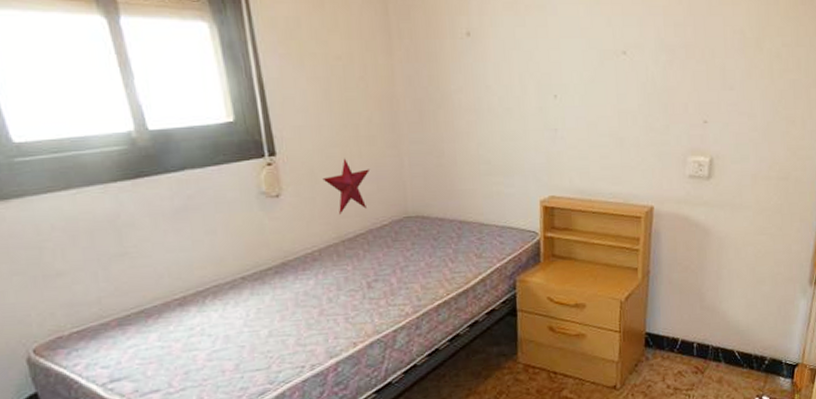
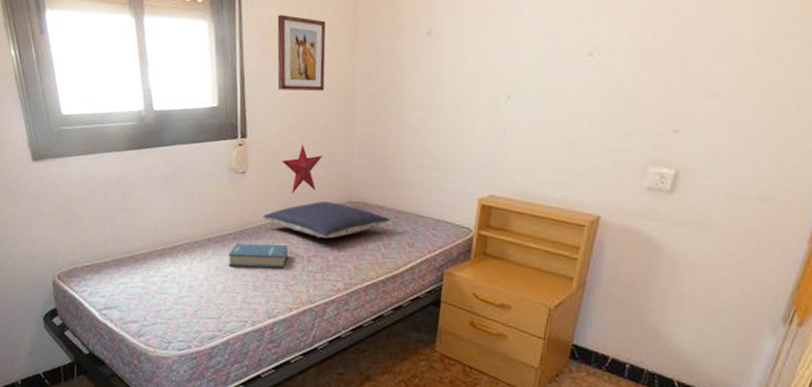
hardback book: none [270,273,344,307] -> present [228,243,288,269]
wall art: none [296,15,362,99] -> present [277,15,326,91]
pillow: none [308,219,454,261] -> present [263,201,390,239]

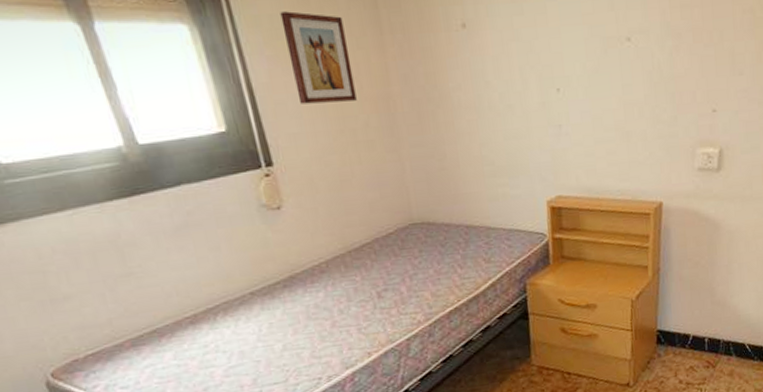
hardback book: present [228,243,288,269] -> none [280,284,354,321]
pillow: present [263,201,390,239] -> none [314,227,461,270]
decorative star: present [282,144,324,194] -> none [323,165,372,224]

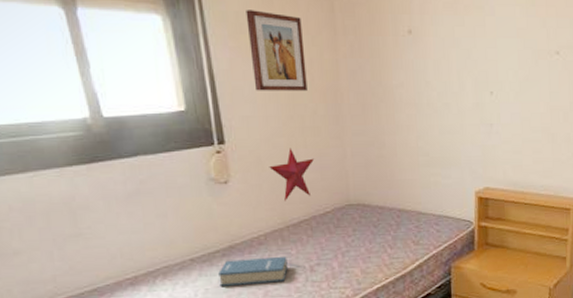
hardback book: none [280,284,354,321] -> present [217,257,288,287]
decorative star: none [323,165,372,224] -> present [269,148,315,201]

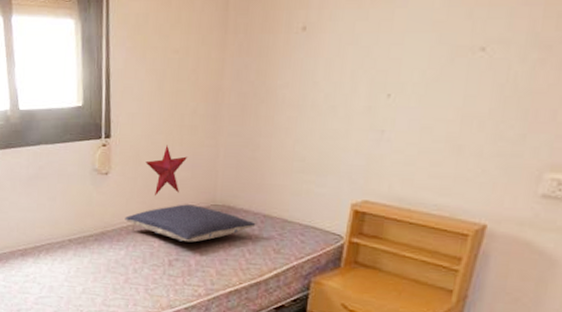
hardback book: present [217,257,288,287] -> none [88,245,150,272]
wall art: present [246,10,308,91] -> none [143,11,195,90]
pillow: none [254,206,393,246] -> present [125,204,256,243]

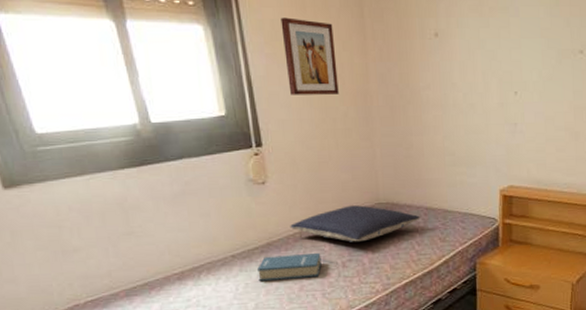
hardback book: none [88,245,150,272] -> present [256,253,322,282]
wall art: none [143,11,195,90] -> present [280,17,339,95]
decorative star: present [145,145,188,196] -> none [303,149,346,200]

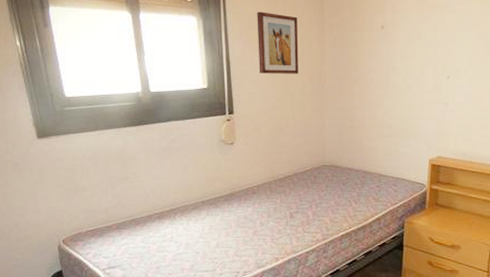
hardback book: present [256,253,322,282] -> none [220,204,273,225]
pillow: present [290,205,420,243] -> none [250,166,359,197]

